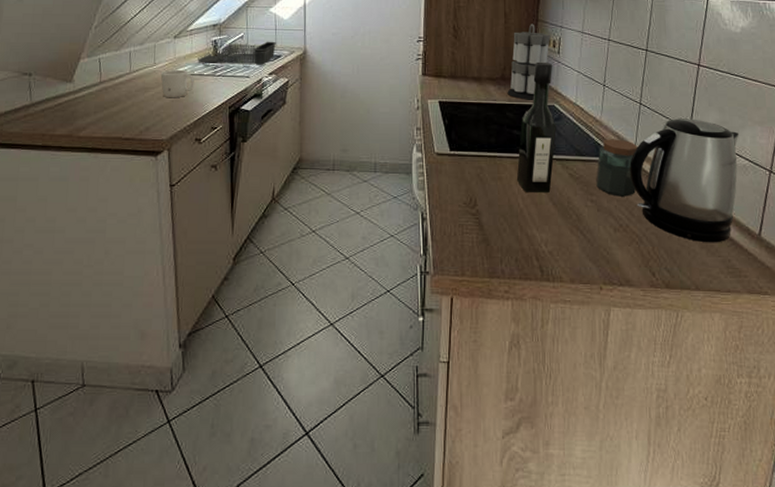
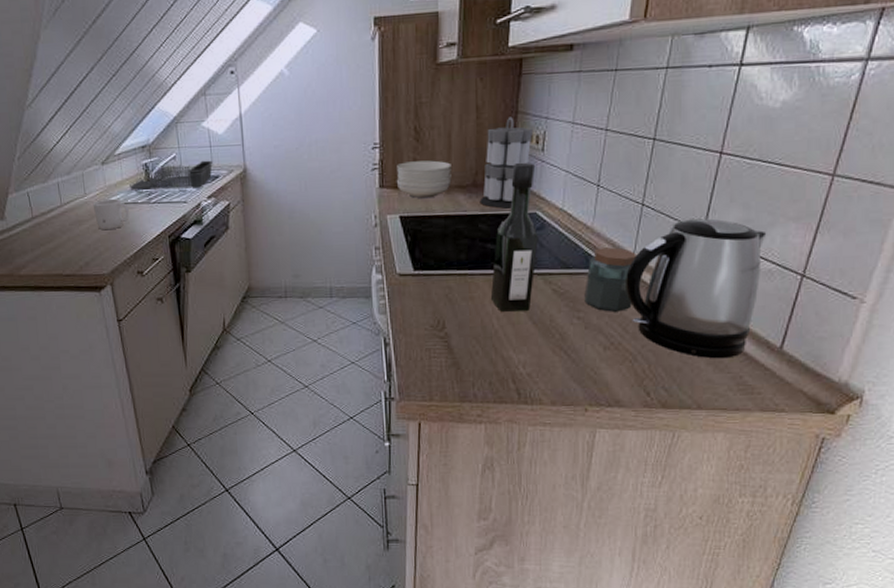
bowl: none [437,55,485,87] -> present [396,160,453,199]

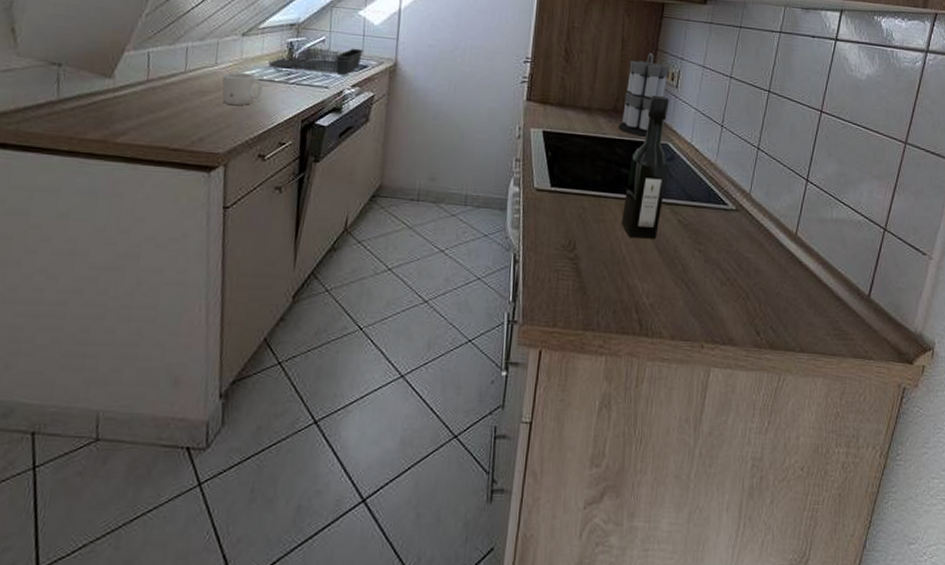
bowl: present [396,160,453,199] -> none [543,79,597,118]
peanut butter: present [584,247,636,312] -> none [706,184,752,248]
kettle: present [626,218,767,359] -> none [742,167,857,303]

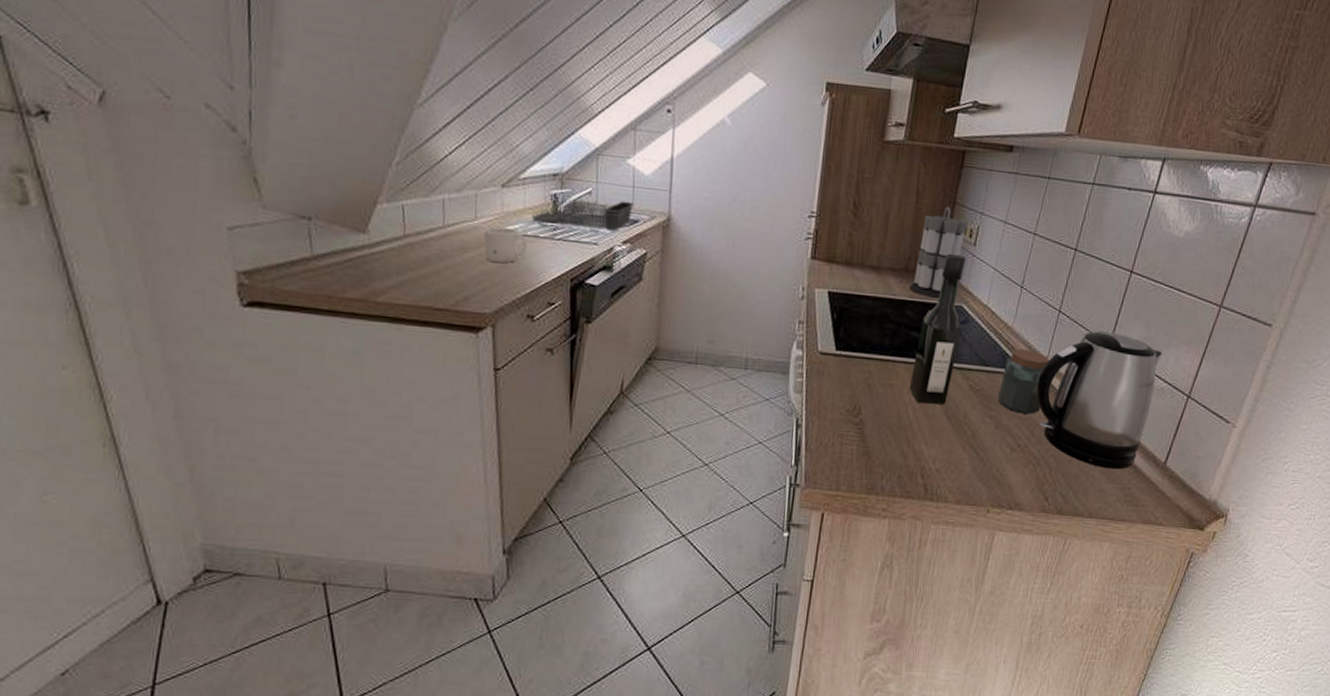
peanut butter: none [706,184,752,248] -> present [998,349,1049,414]
kettle: none [742,167,857,303] -> present [1036,331,1163,470]

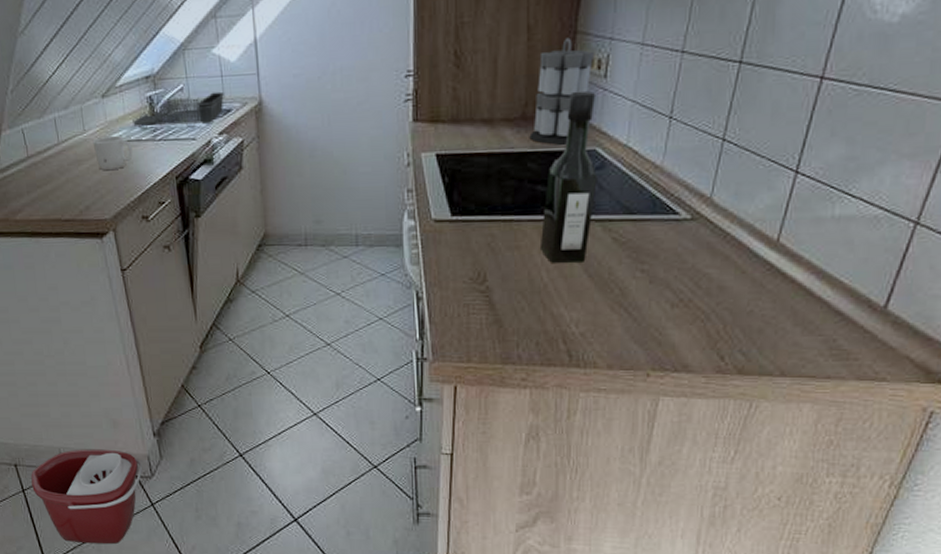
bucket: none [341,566,484,679] -> present [31,449,142,545]
peanut butter: present [998,349,1049,414] -> none [650,189,714,264]
kettle: present [1036,331,1163,470] -> none [699,155,874,319]

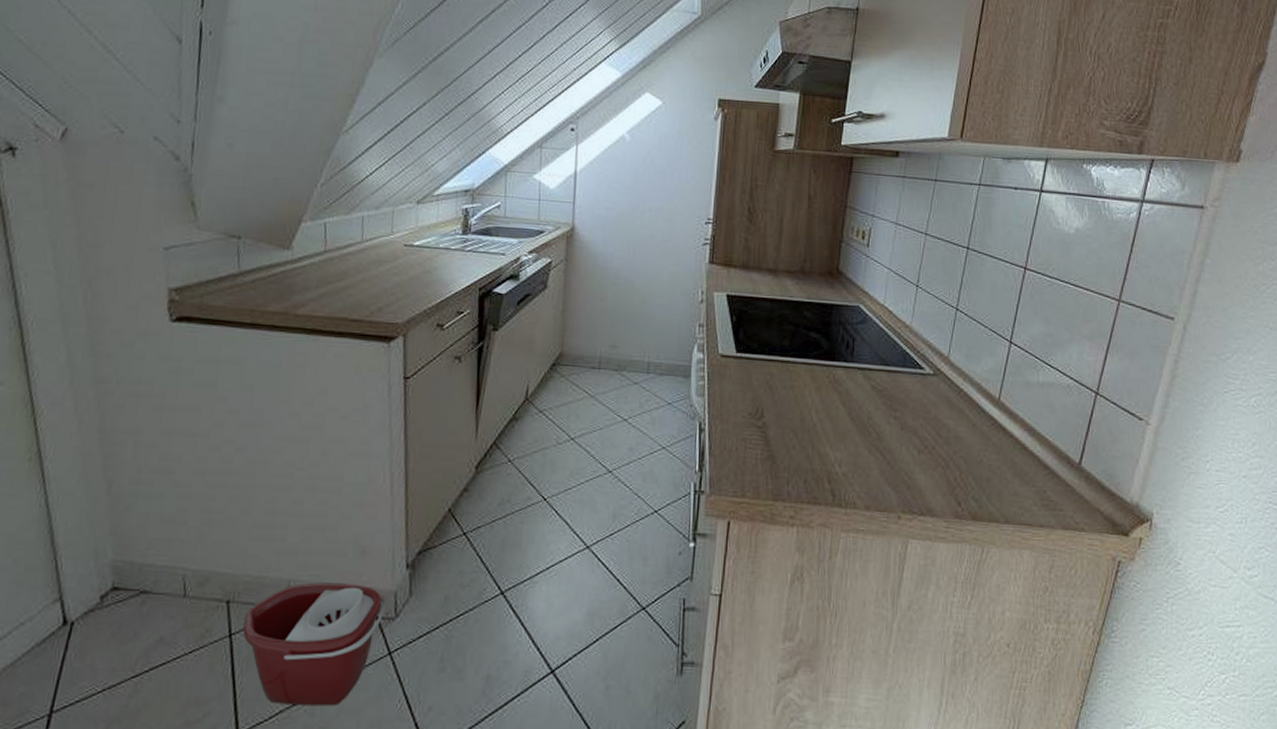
mug: present [92,135,133,171] -> none [398,240,439,275]
dish rack: present [132,91,224,130] -> none [444,213,539,243]
spice rack: present [529,37,595,145] -> none [806,210,861,299]
bottle: present [539,90,597,265] -> none [810,254,861,407]

